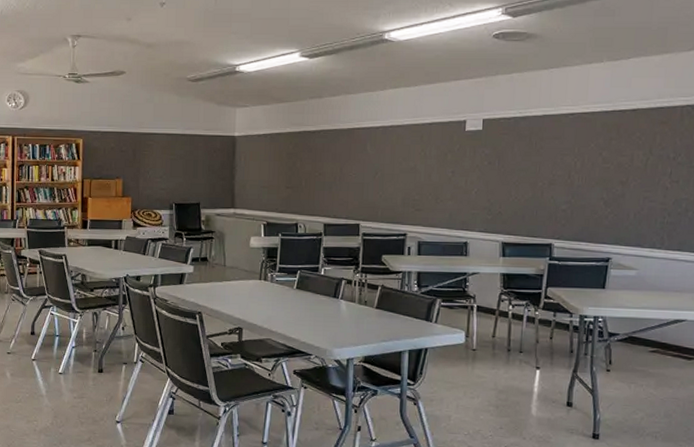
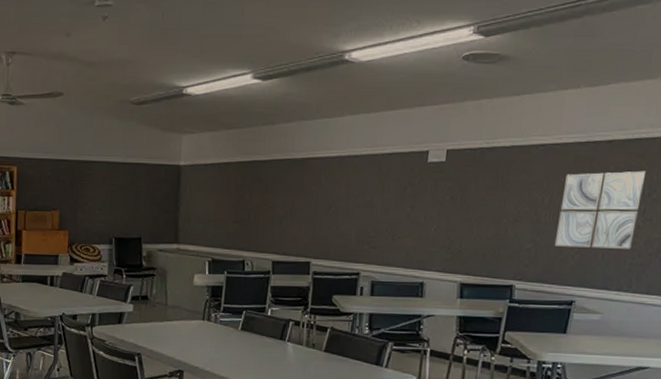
wall art: none [588,136,670,209] -> present [554,170,647,249]

